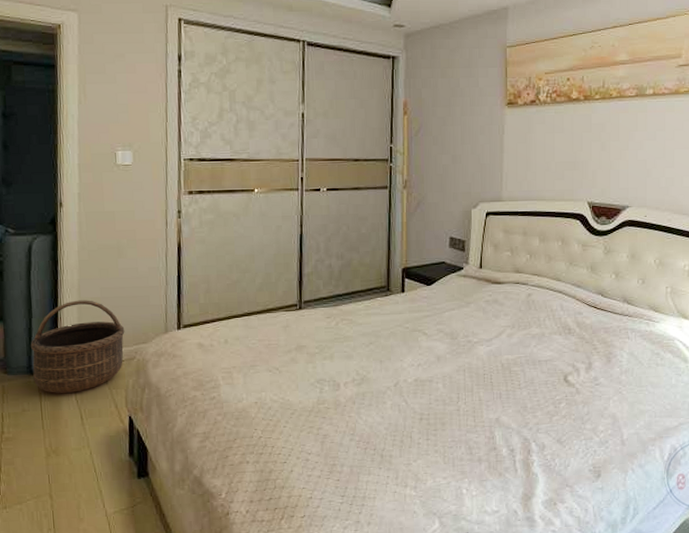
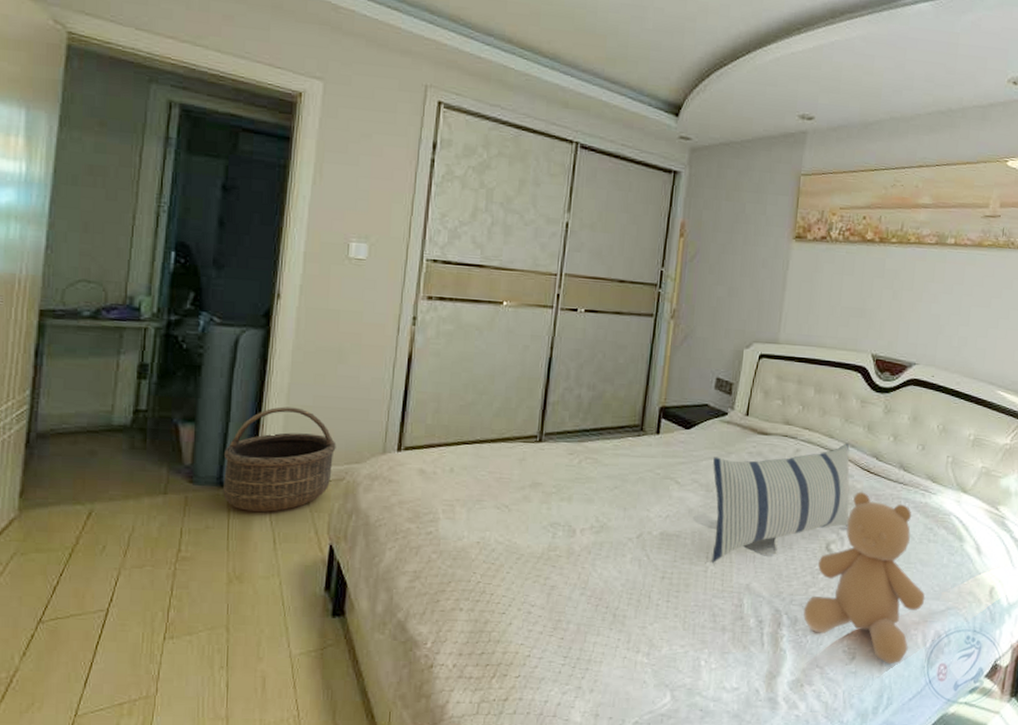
pillow: none [455,284,582,402] -> present [711,443,850,563]
teddy bear: none [549,326,659,479] -> present [803,491,926,665]

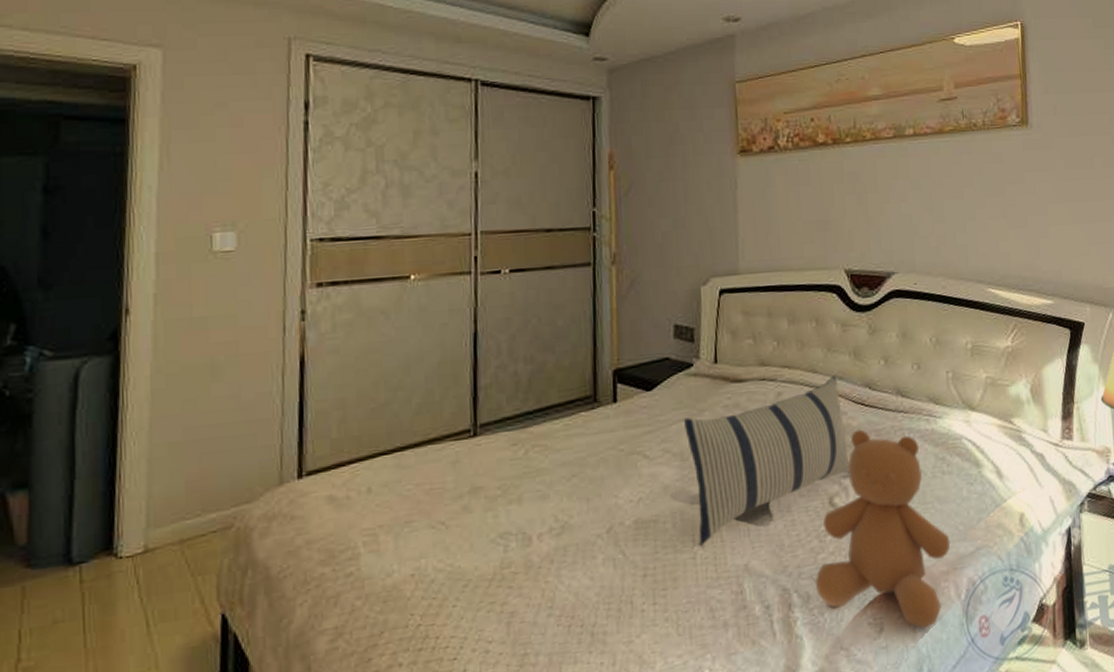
basket: present [223,406,336,512] -> none [69,446,219,591]

